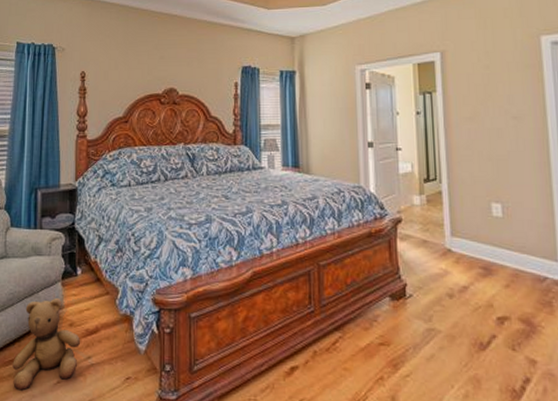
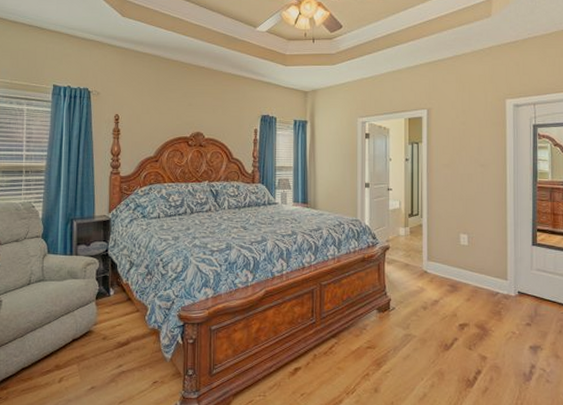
teddy bear: present [12,297,81,391] -> none [50,315,113,396]

